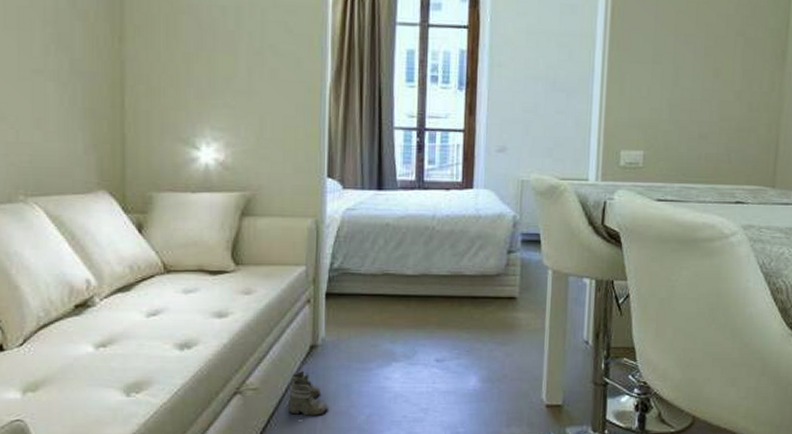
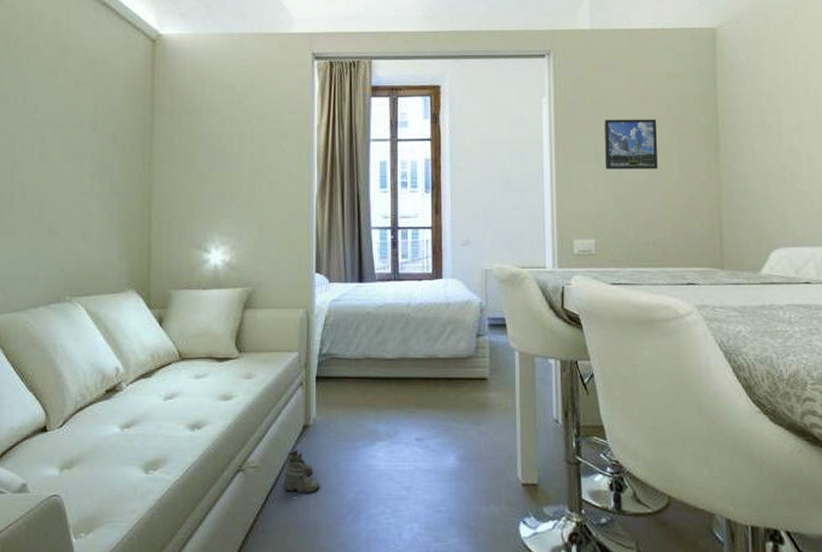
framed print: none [662,15,724,76] -> present [604,119,658,169]

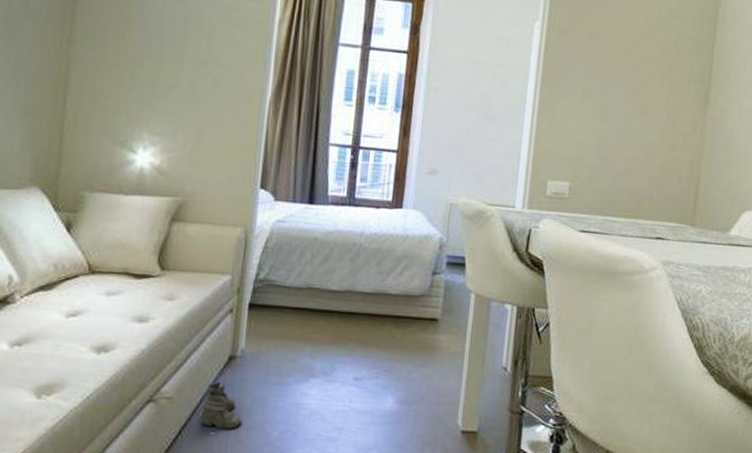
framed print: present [604,119,658,169] -> none [590,55,651,115]

